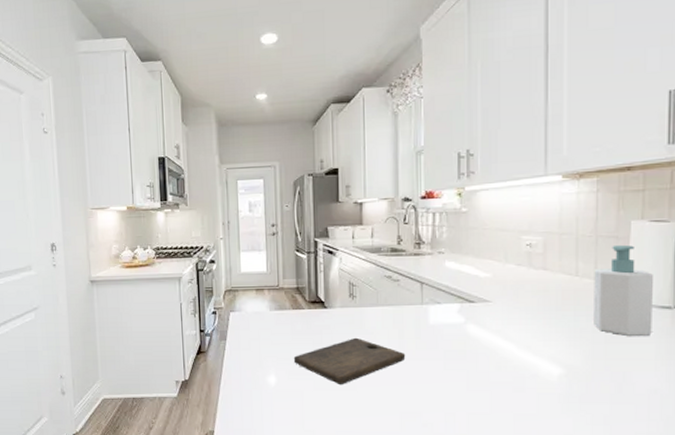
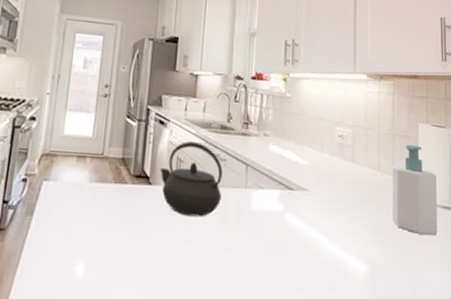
cutting board: present [293,337,406,386] -> none [107,220,227,279]
kettle: none [333,267,397,333] -> present [160,141,223,217]

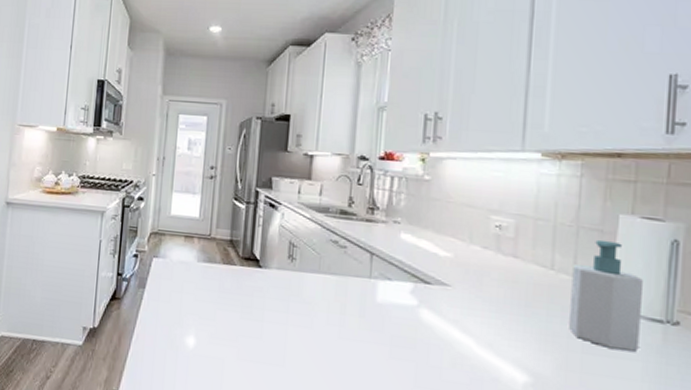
kettle: present [160,141,223,217] -> none [270,226,342,304]

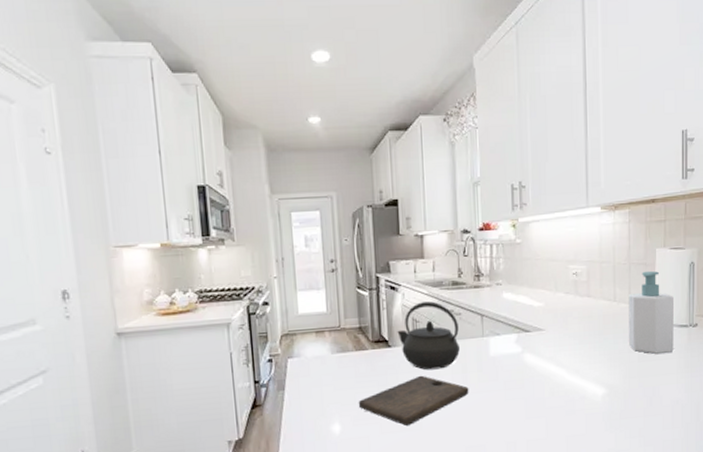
cutting board: none [217,305,346,359] -> present [358,375,469,427]
kettle: none [270,226,342,304] -> present [397,301,460,370]

